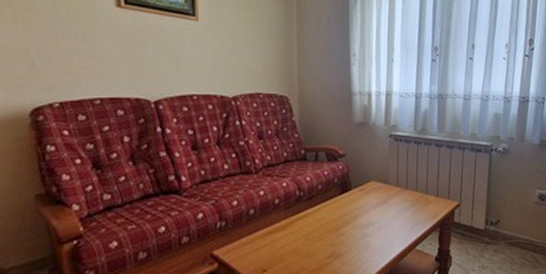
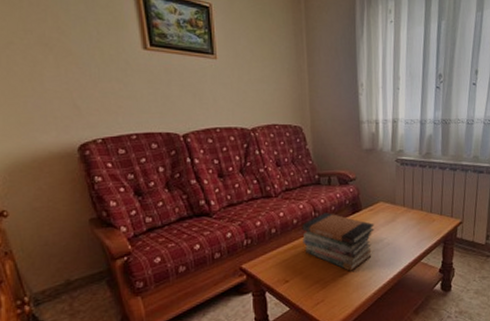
book stack: none [284,192,365,259] -> present [302,213,375,271]

